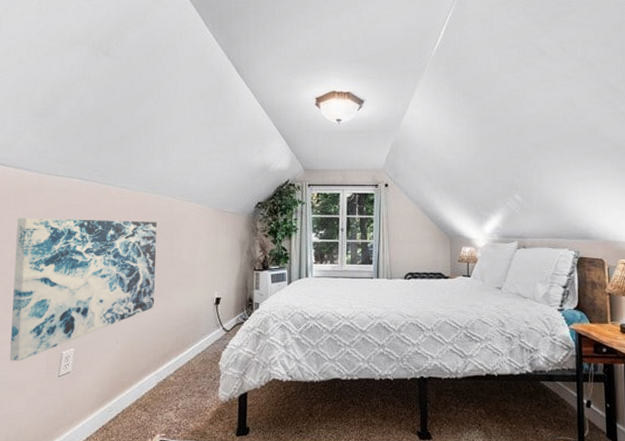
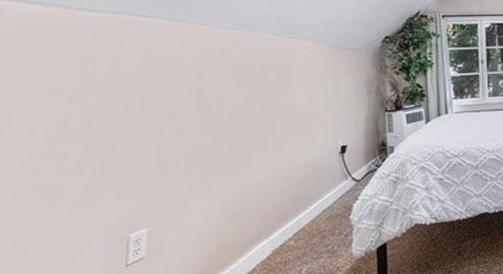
wall art: present [10,218,157,361] -> none [32,64,261,259]

